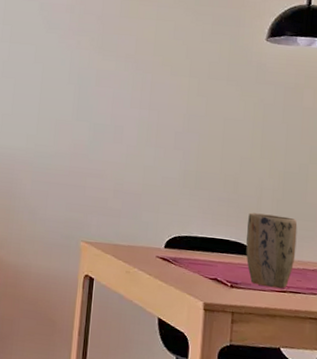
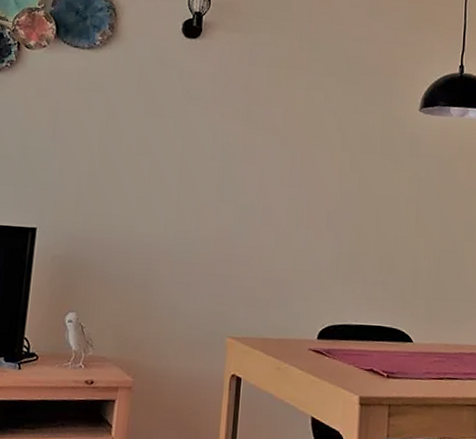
plant pot: present [246,212,298,289] -> none [402,295,454,376]

